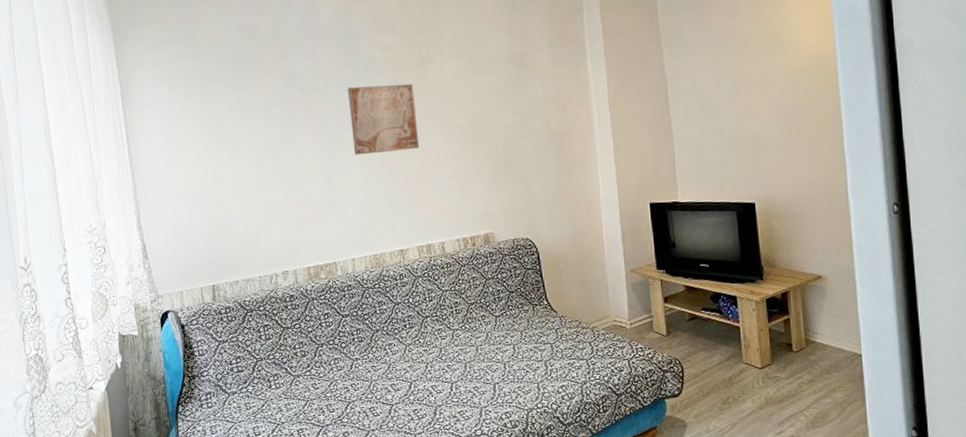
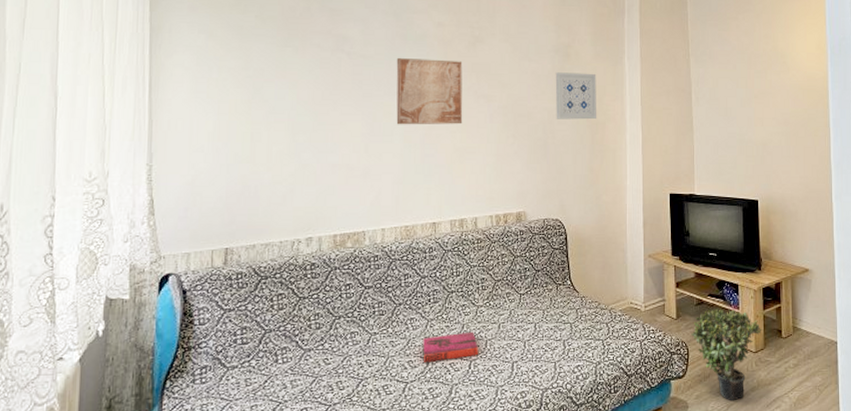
hardback book: none [403,354,459,387] -> present [423,331,478,364]
wall art: none [511,80,562,134] -> present [555,72,597,120]
potted plant: none [684,322,770,420] -> present [691,308,764,401]

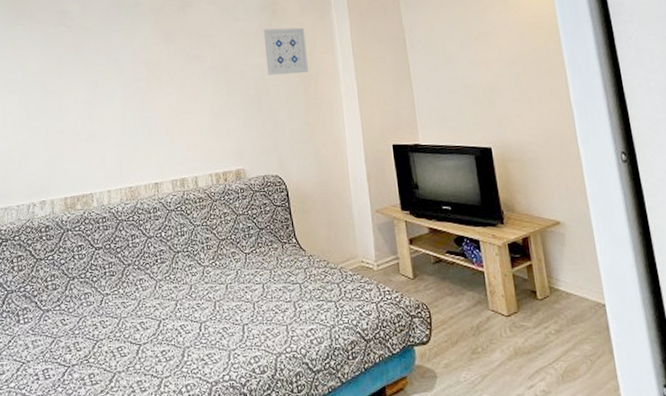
wall art: present [396,57,463,125] -> none [112,25,177,90]
hardback book: present [423,331,478,364] -> none [153,292,208,325]
potted plant: present [691,308,764,401] -> none [431,267,515,372]

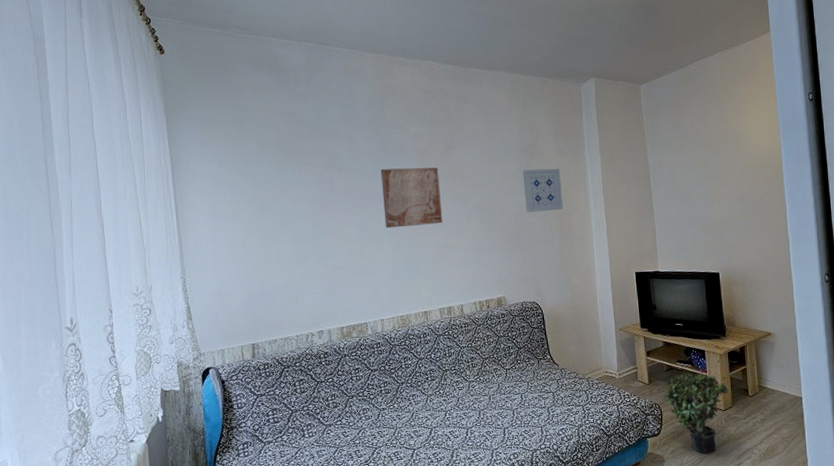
wall art: none [112,25,177,90] -> present [380,167,443,229]
potted plant: none [431,267,515,372] -> present [663,372,731,455]

